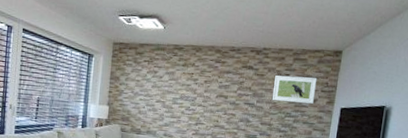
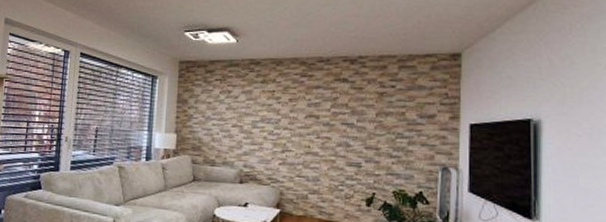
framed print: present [272,75,317,104] -> none [376,87,433,120]

